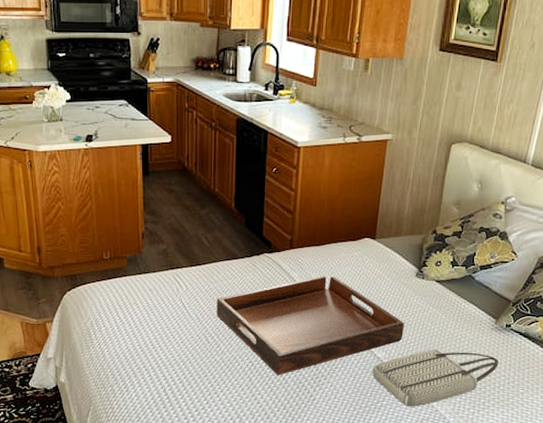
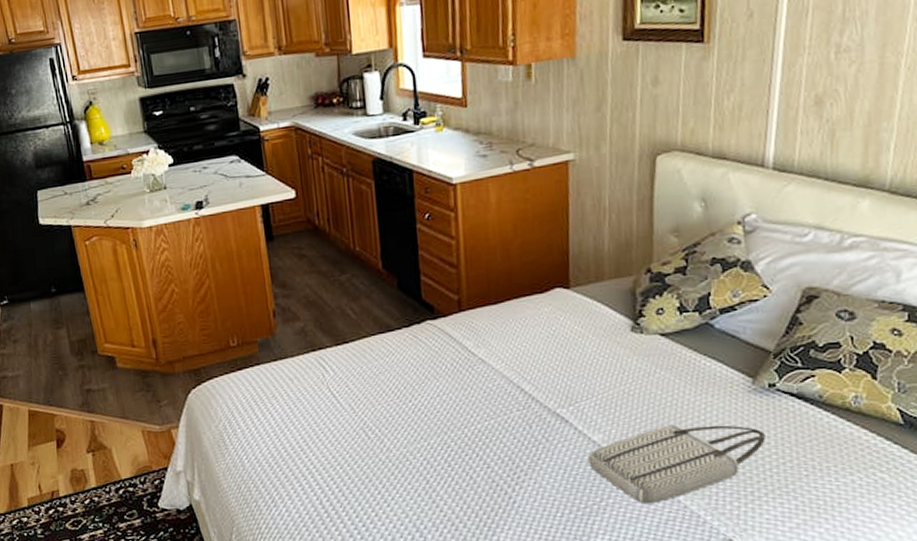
serving tray: present [216,276,404,375] -> none [373,341,625,474]

